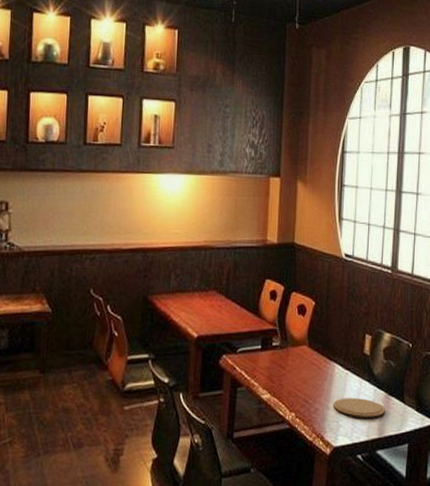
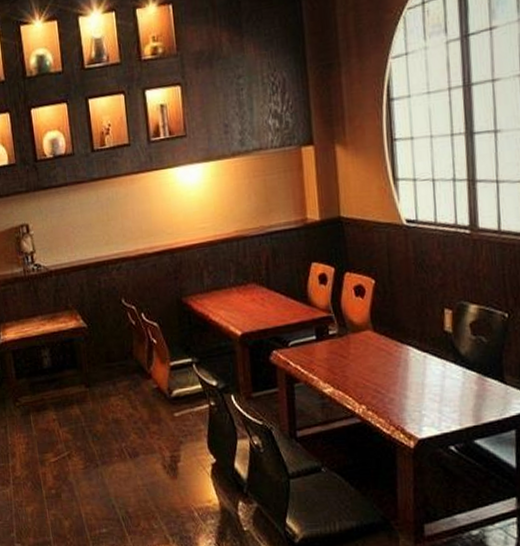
plate: present [333,398,386,418] -> none [412,382,481,404]

